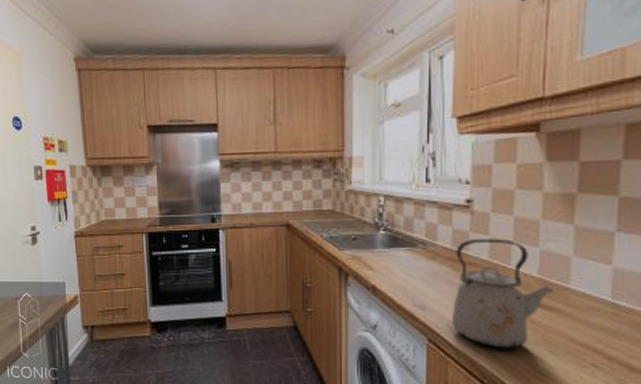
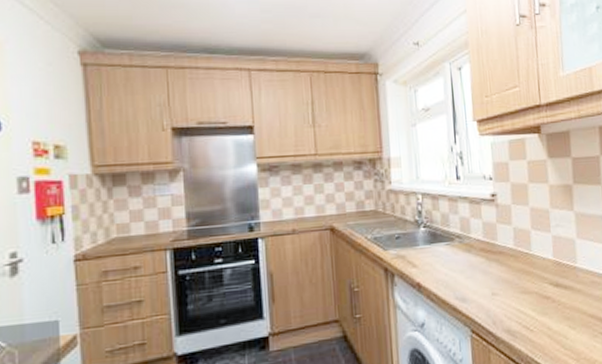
kettle: present [451,238,554,349] -> none [487,228,567,330]

